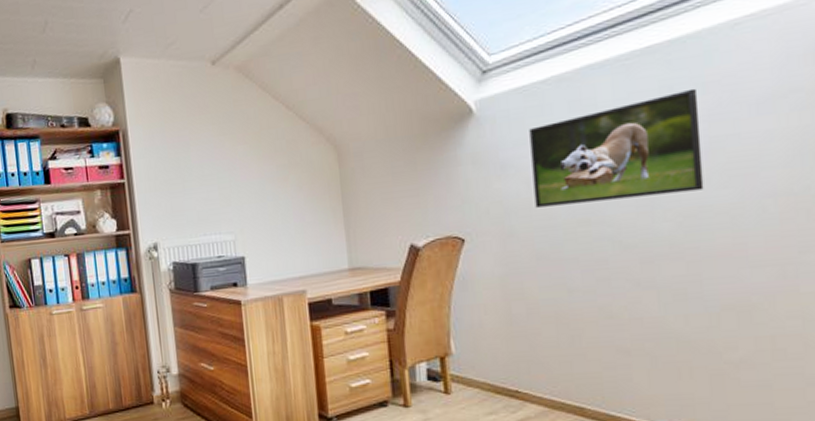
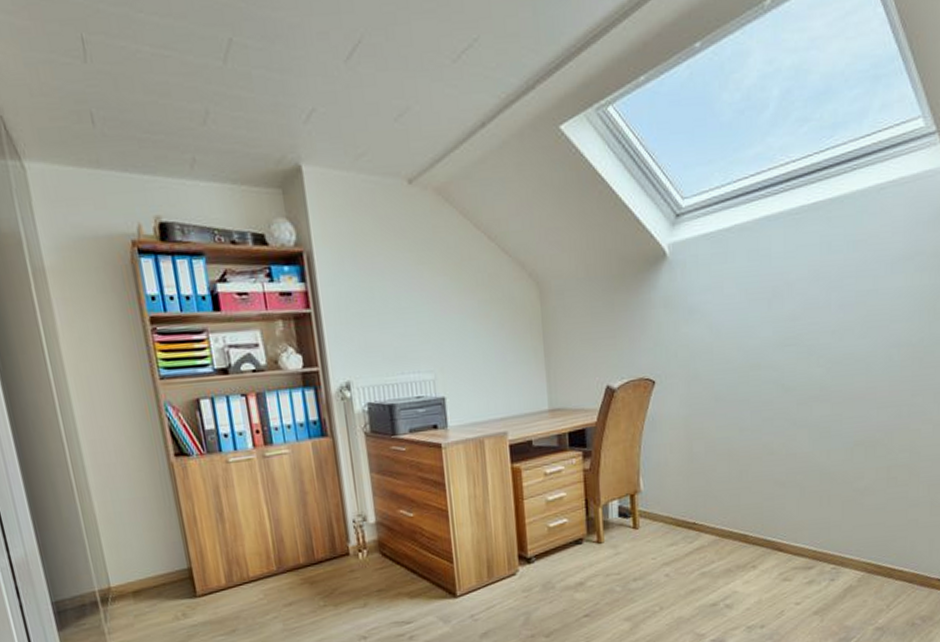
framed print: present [529,88,704,208] -> none [714,245,849,352]

